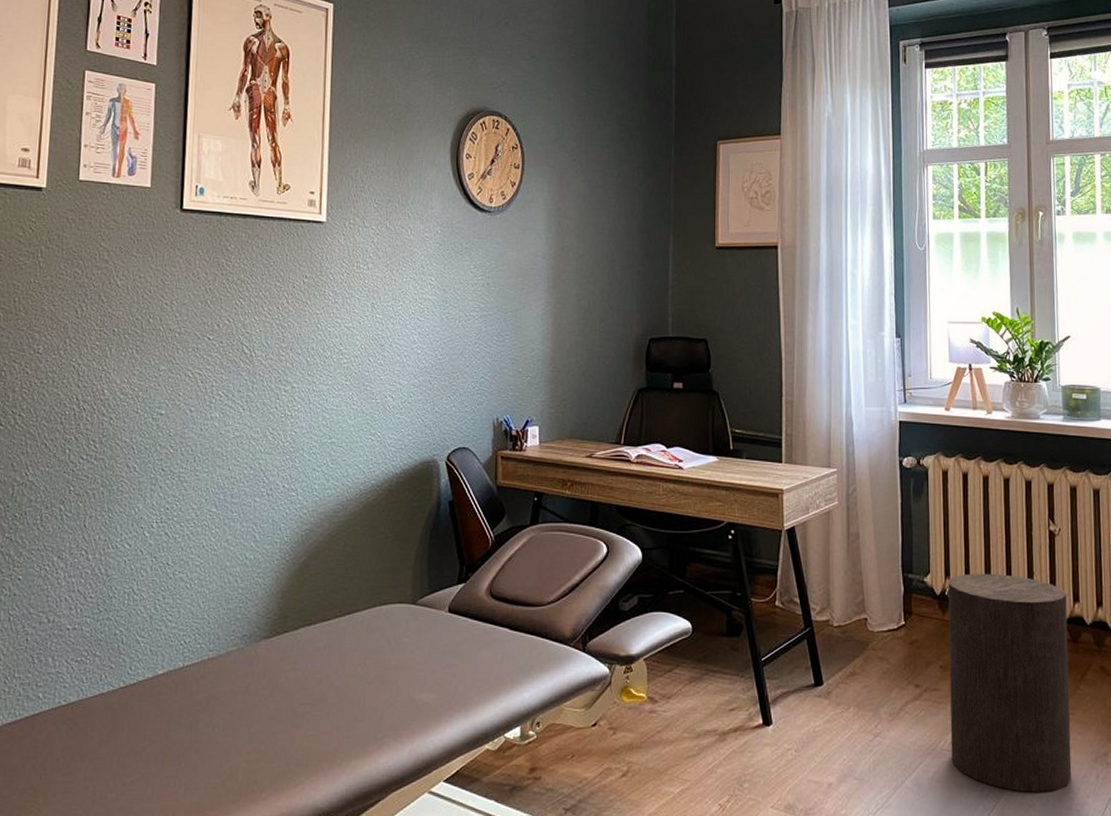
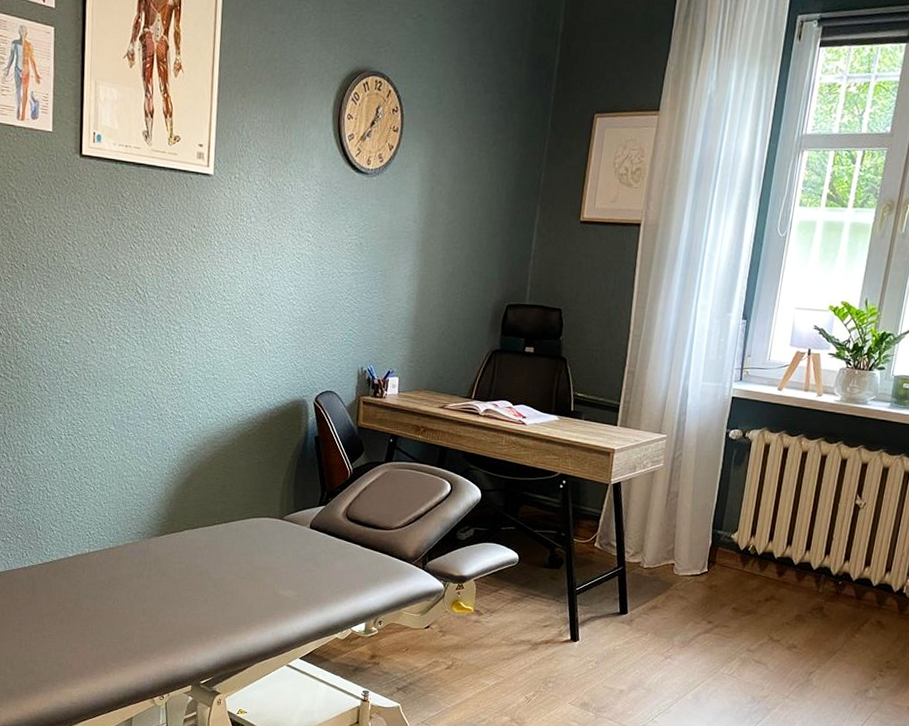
stool: present [948,573,1072,792] -> none [729,534,859,714]

